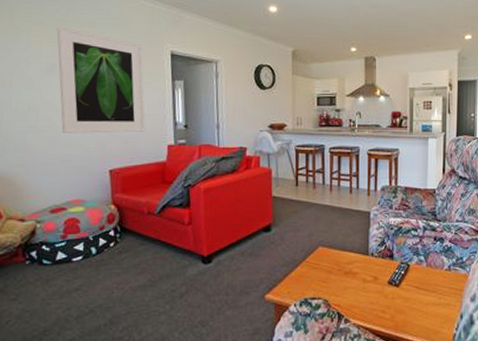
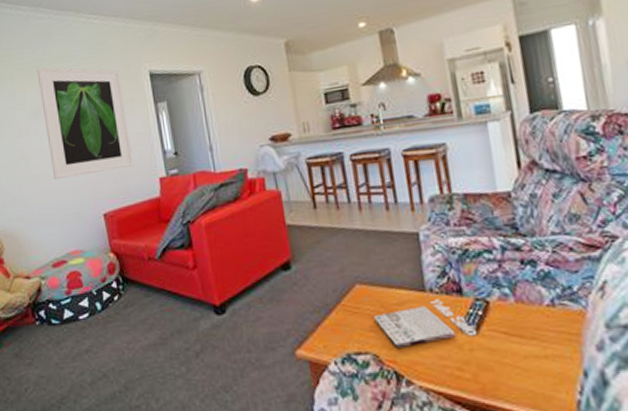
magazine: none [328,261,399,295] -> present [373,299,478,348]

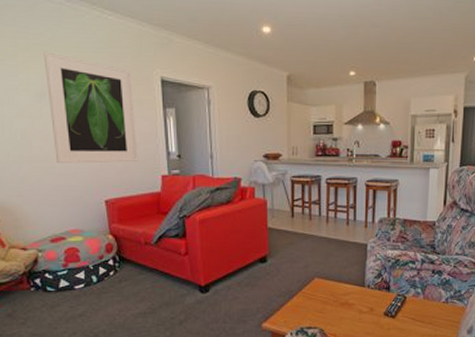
magazine: present [373,299,478,348] -> none [324,293,395,325]

